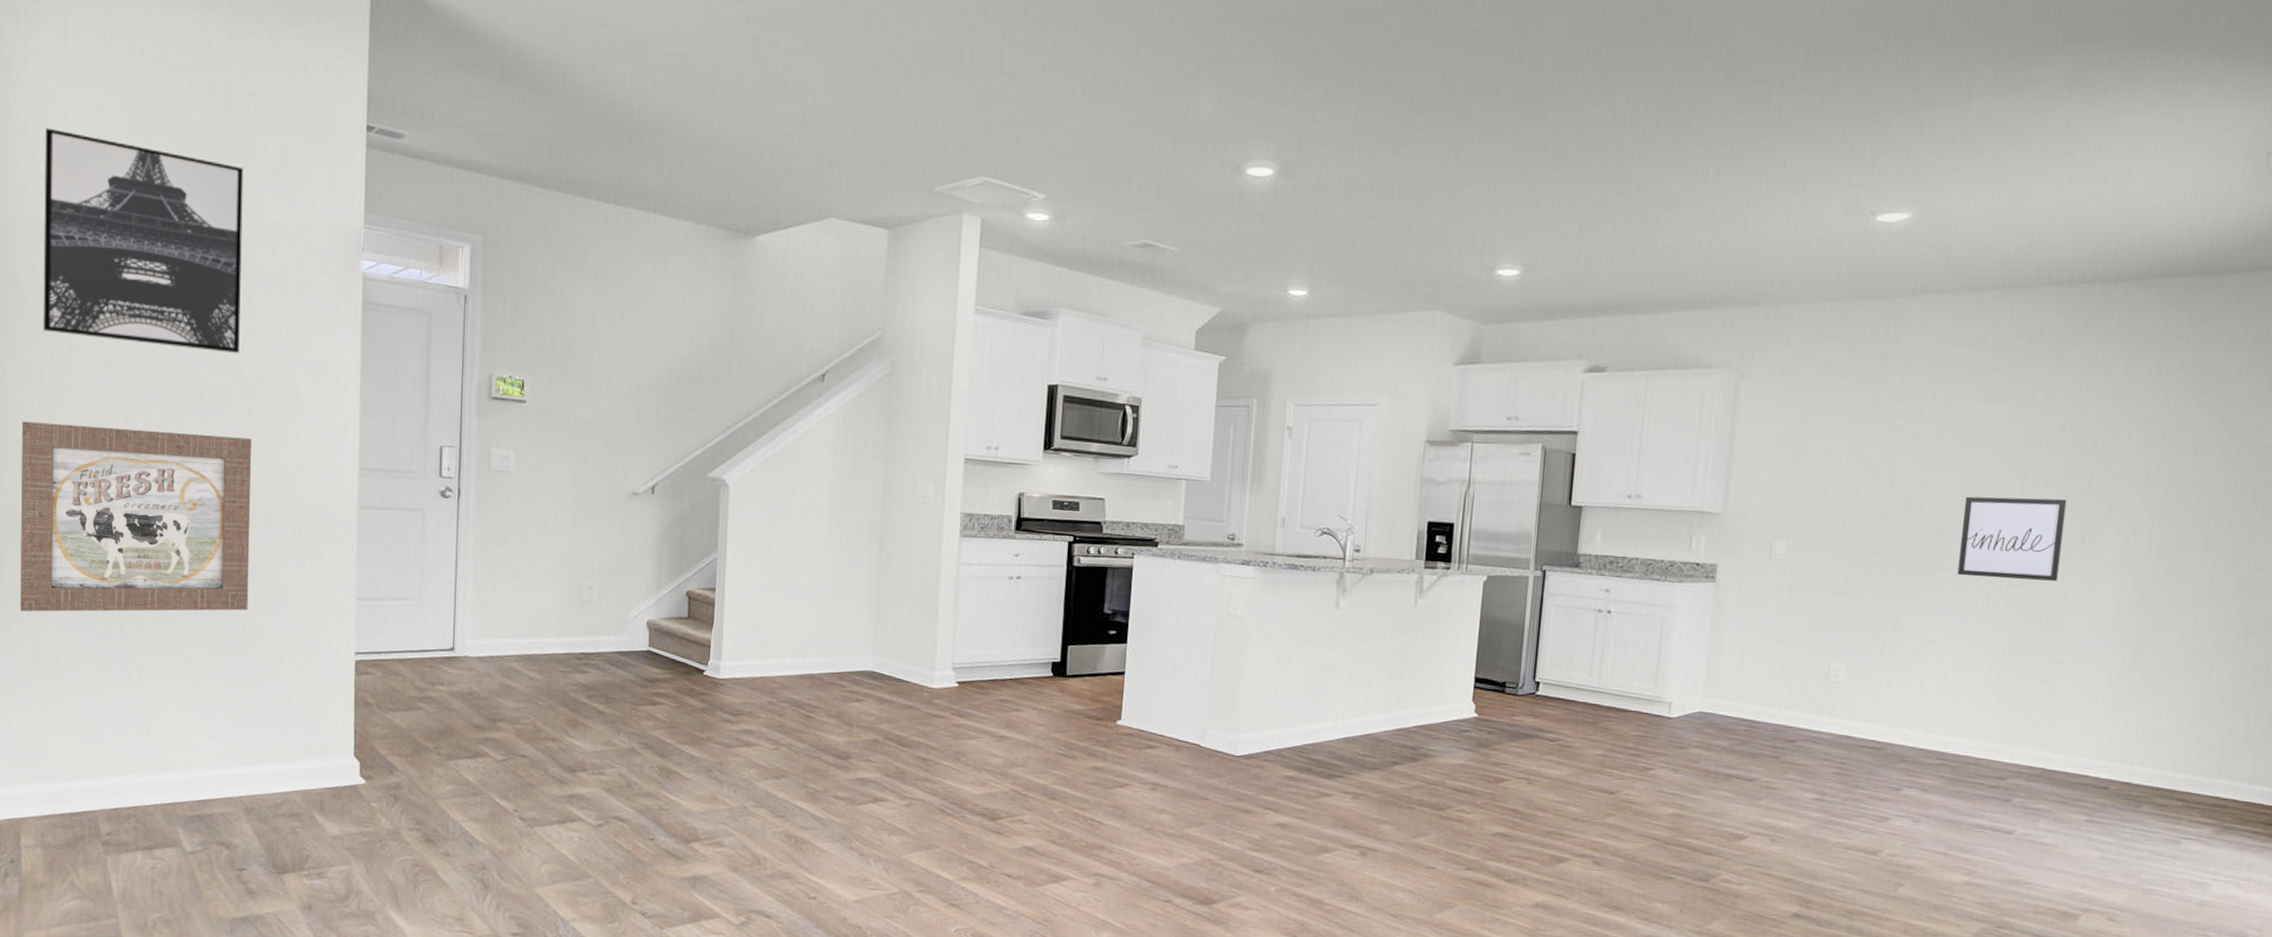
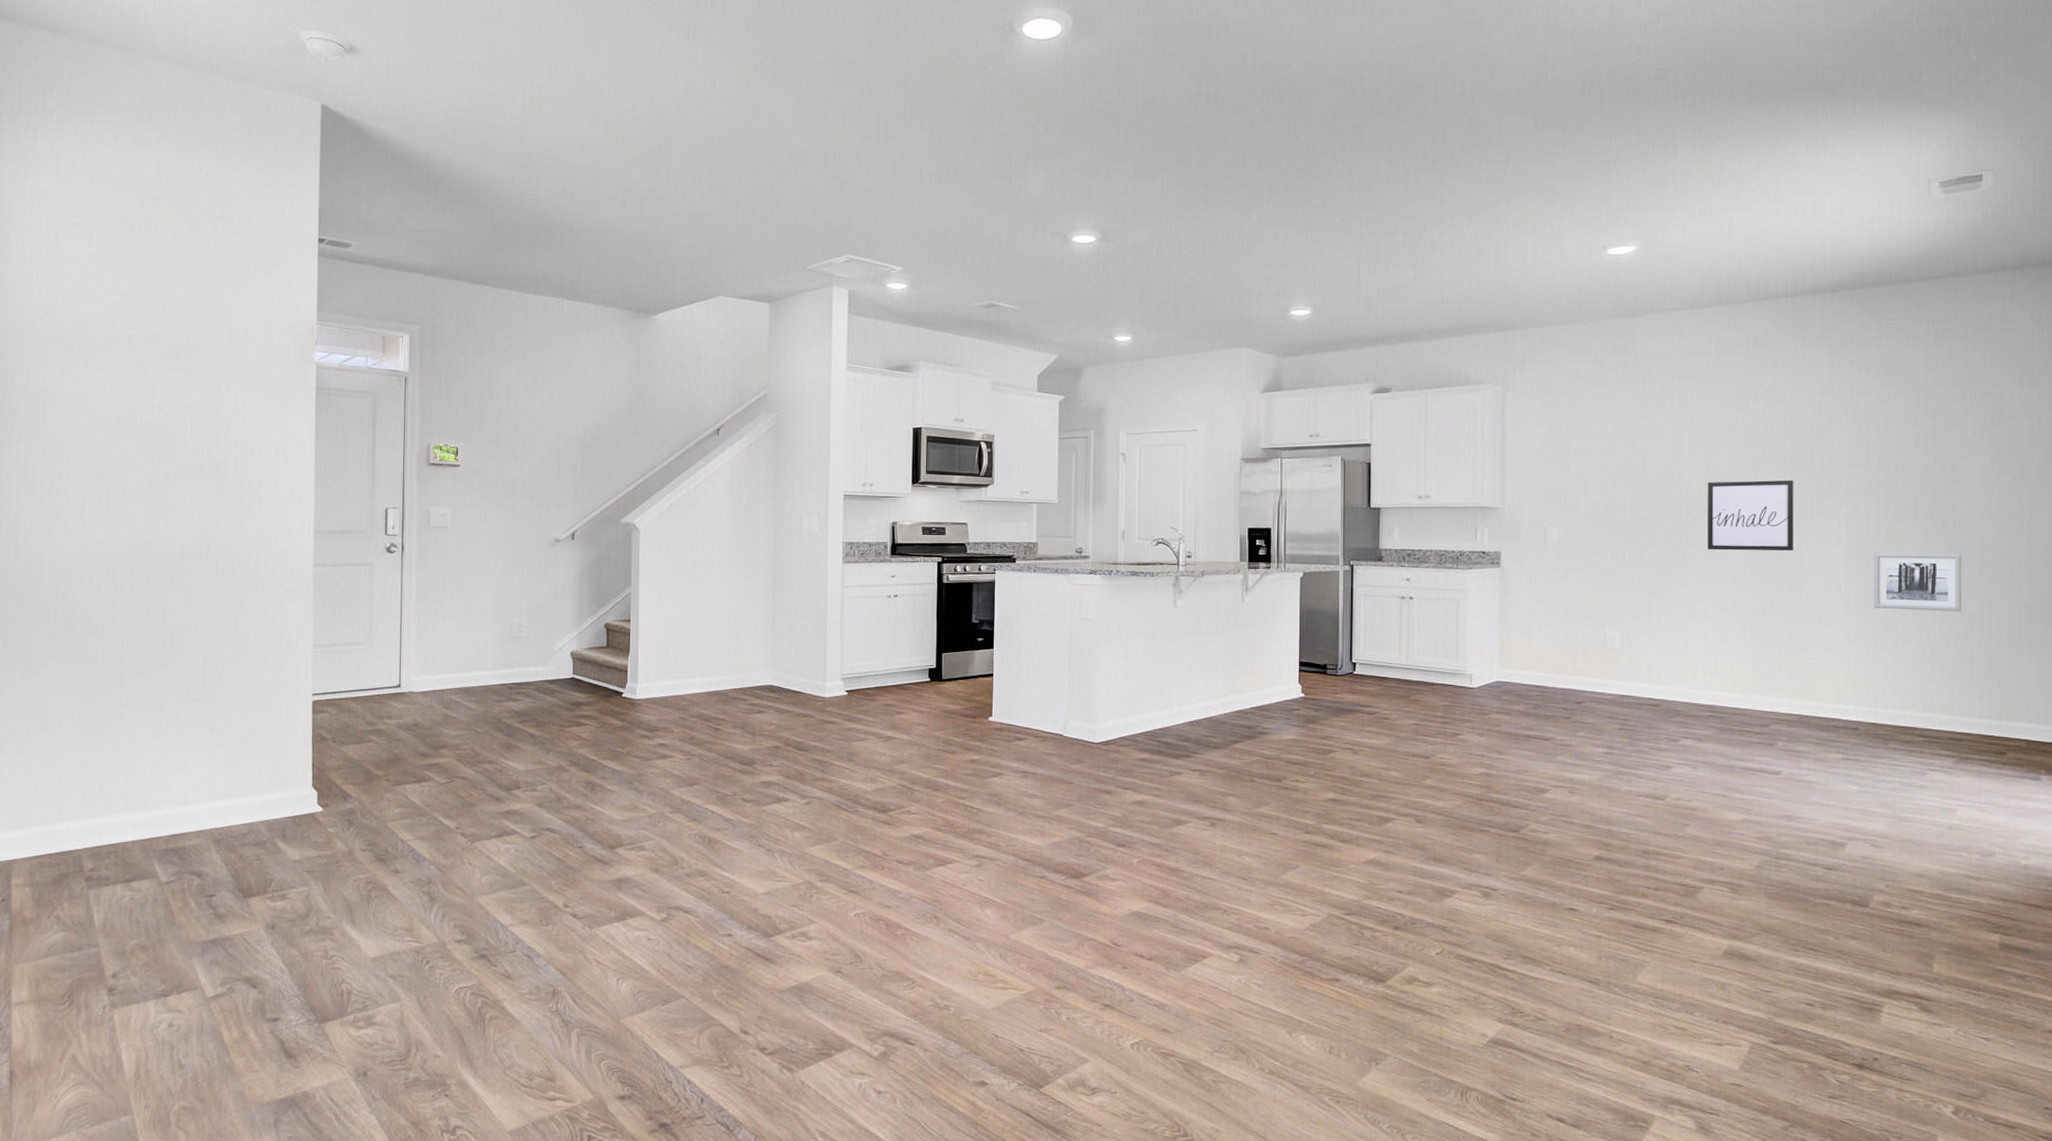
wall art: present [20,421,252,612] -> none [13,506,220,674]
wall art: present [42,128,244,354] -> none [36,254,212,438]
wall art: none [2142,589,2253,662] -> present [1873,553,1962,612]

